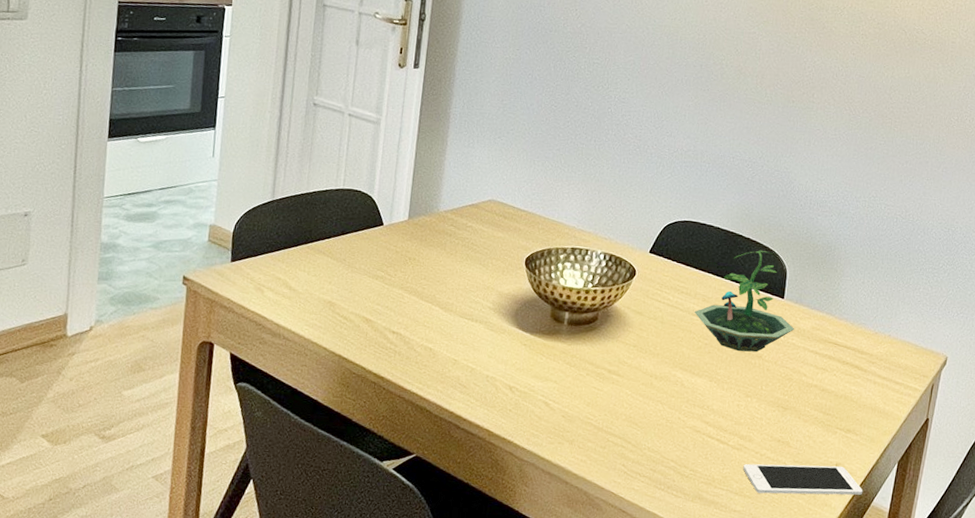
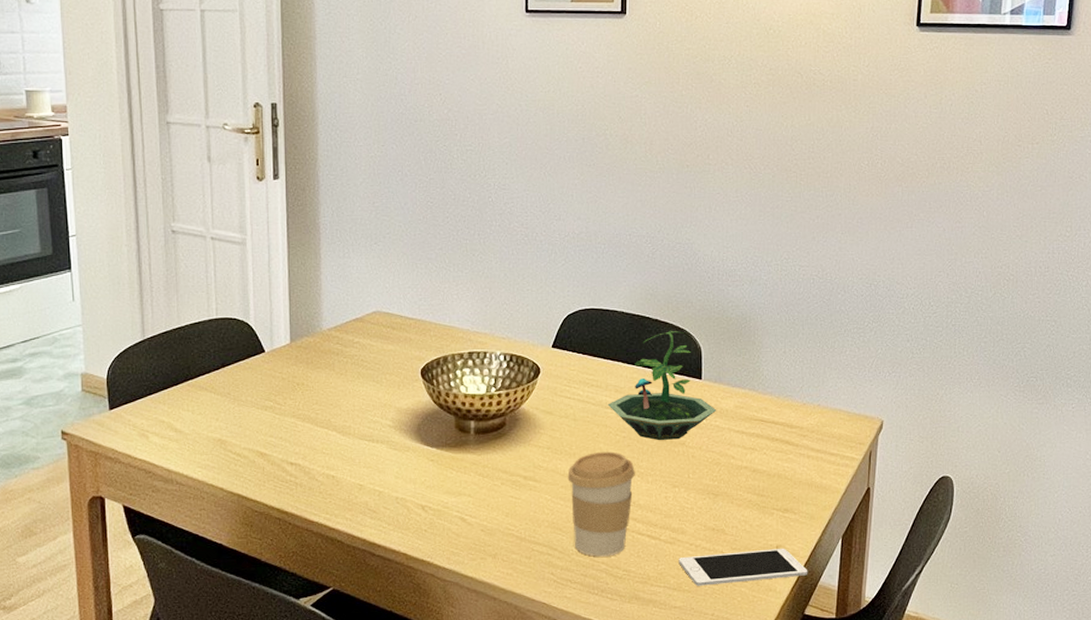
coffee cup: none [648,355,713,455] -> present [567,451,635,557]

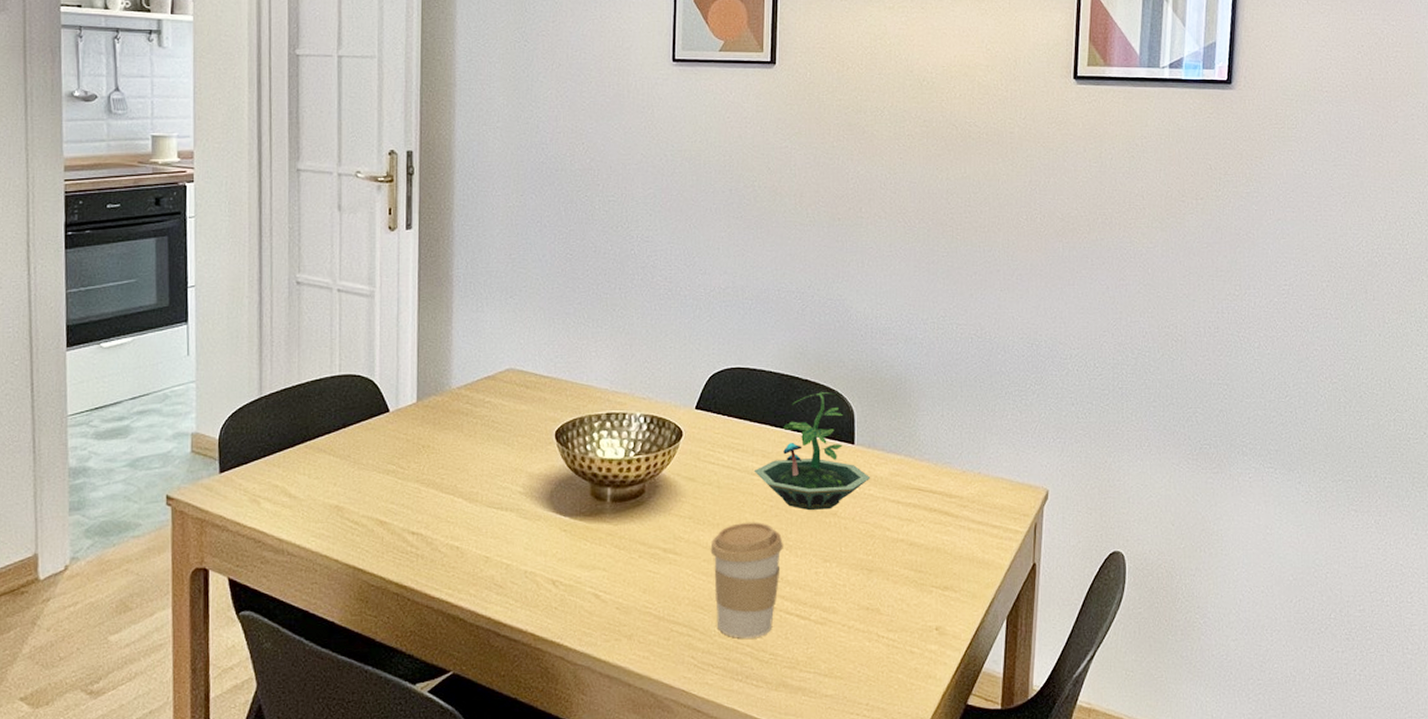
cell phone: present [679,548,808,586] -> none [830,630,971,672]

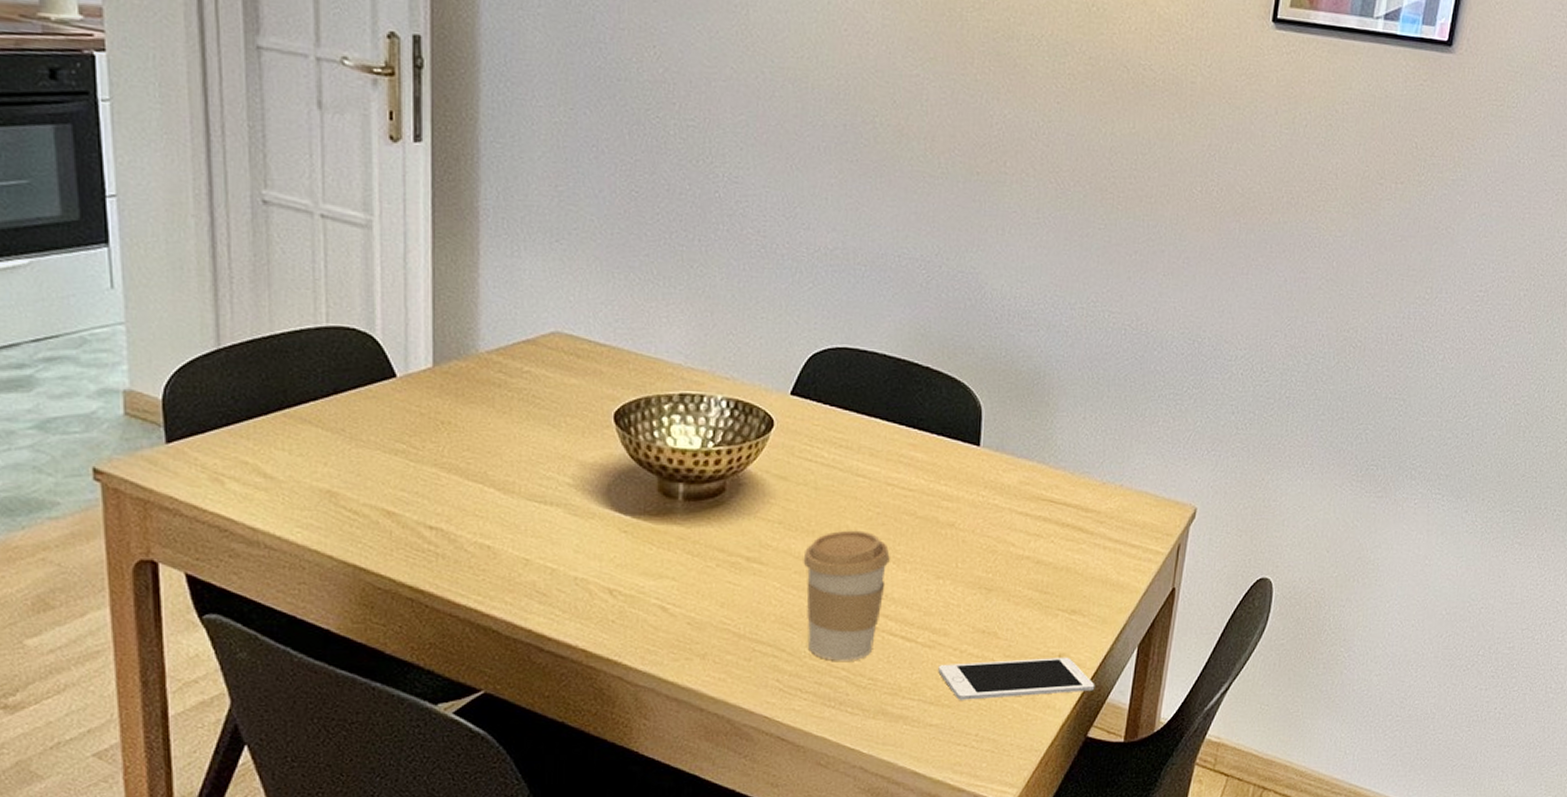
terrarium: present [753,391,871,510] -> none [858,381,997,520]
cell phone: none [830,630,971,672] -> present [938,657,1095,700]

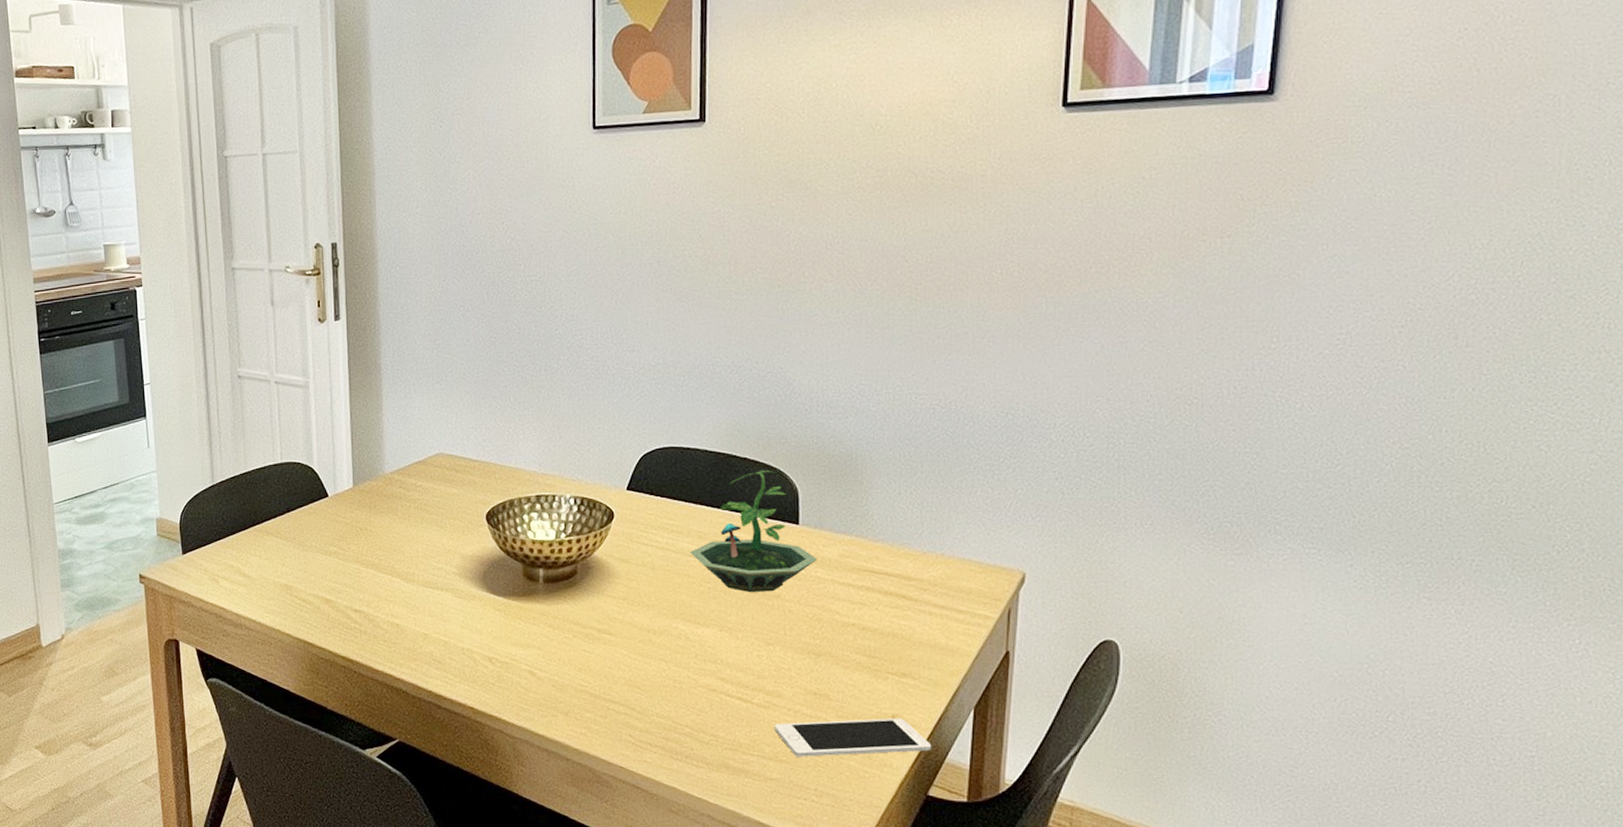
coffee cup: present [803,530,890,661] -> none [646,604,723,719]
terrarium: none [858,381,997,520] -> present [689,469,818,592]

